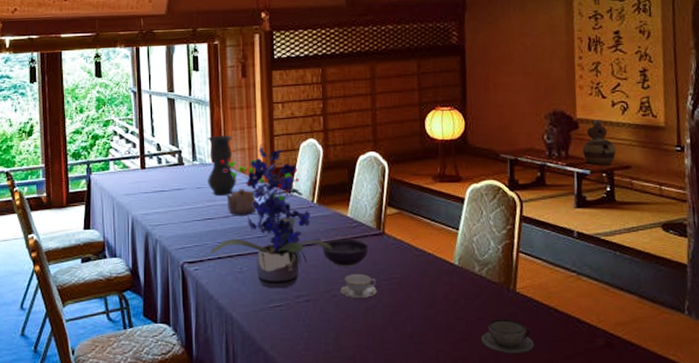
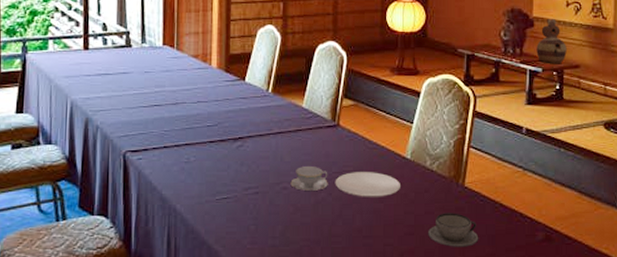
vase: present [208,135,237,195] -> none [157,17,189,81]
flower arrangement: present [210,143,332,289] -> none [156,28,285,180]
teapot: present [225,189,256,215] -> none [175,75,208,102]
bowl: present [322,238,369,267] -> none [274,129,322,159]
plate: none [383,279,450,305] -> present [335,172,400,198]

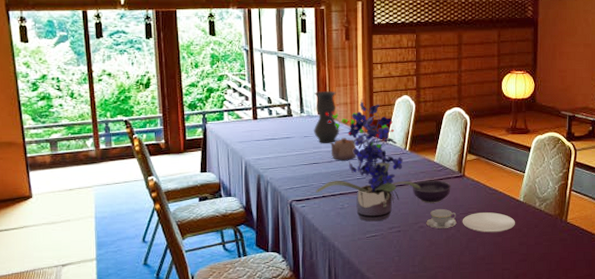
flower arrangement: none [156,28,285,180] -> present [316,99,420,222]
vase: none [157,17,189,81] -> present [314,91,340,143]
teapot: none [175,75,208,102] -> present [329,138,357,160]
bowl: none [274,129,322,159] -> present [412,180,451,203]
teacup: present [428,213,479,247] -> none [538,243,579,270]

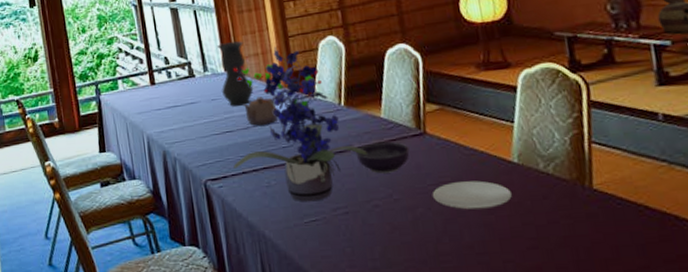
teacup: present [426,209,457,229] -> none [381,180,425,207]

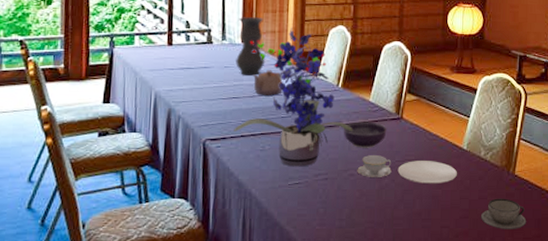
teacup: none [381,180,425,207] -> present [357,155,392,177]
teacup: none [556,220,625,261] -> present [481,198,527,229]

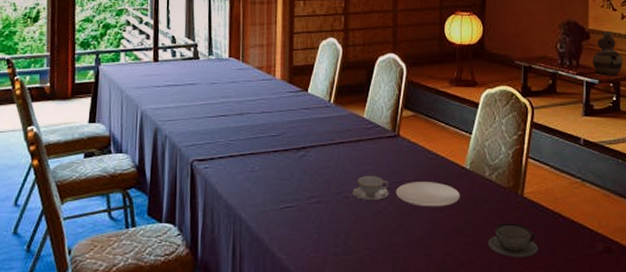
flower arrangement: present [234,27,353,167] -> none [222,40,346,189]
vase: present [236,17,266,76] -> none [223,31,254,92]
teapot: present [252,70,283,96] -> none [240,86,272,113]
bowl: present [343,121,387,148] -> none [336,140,383,168]

